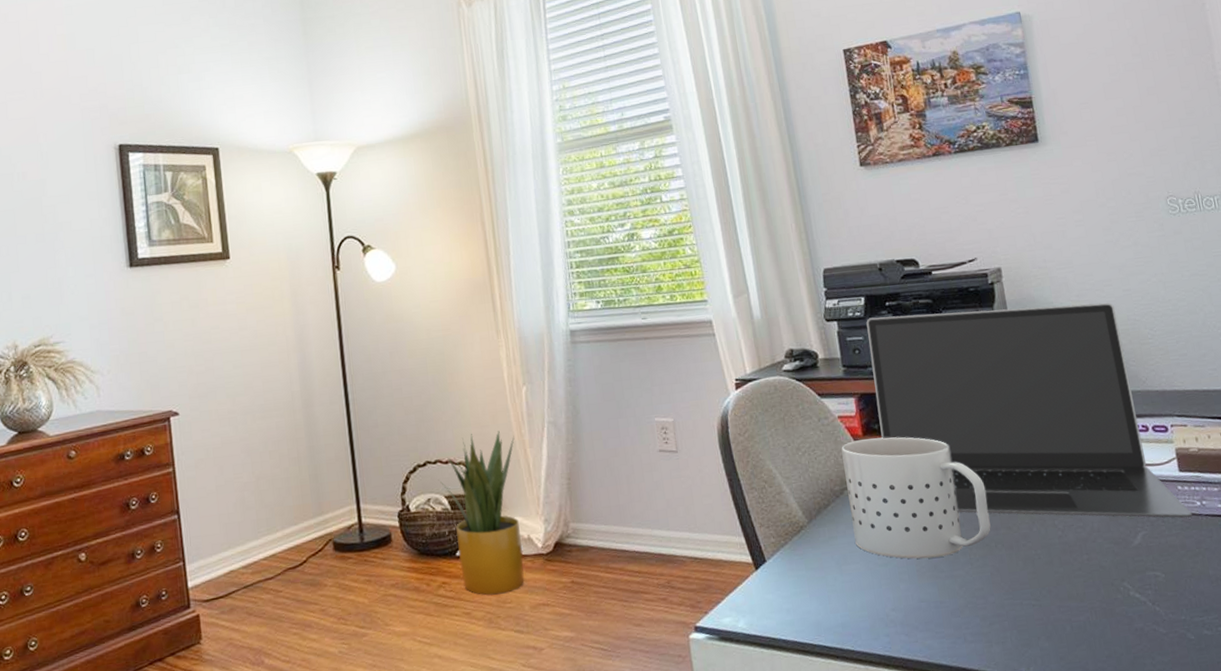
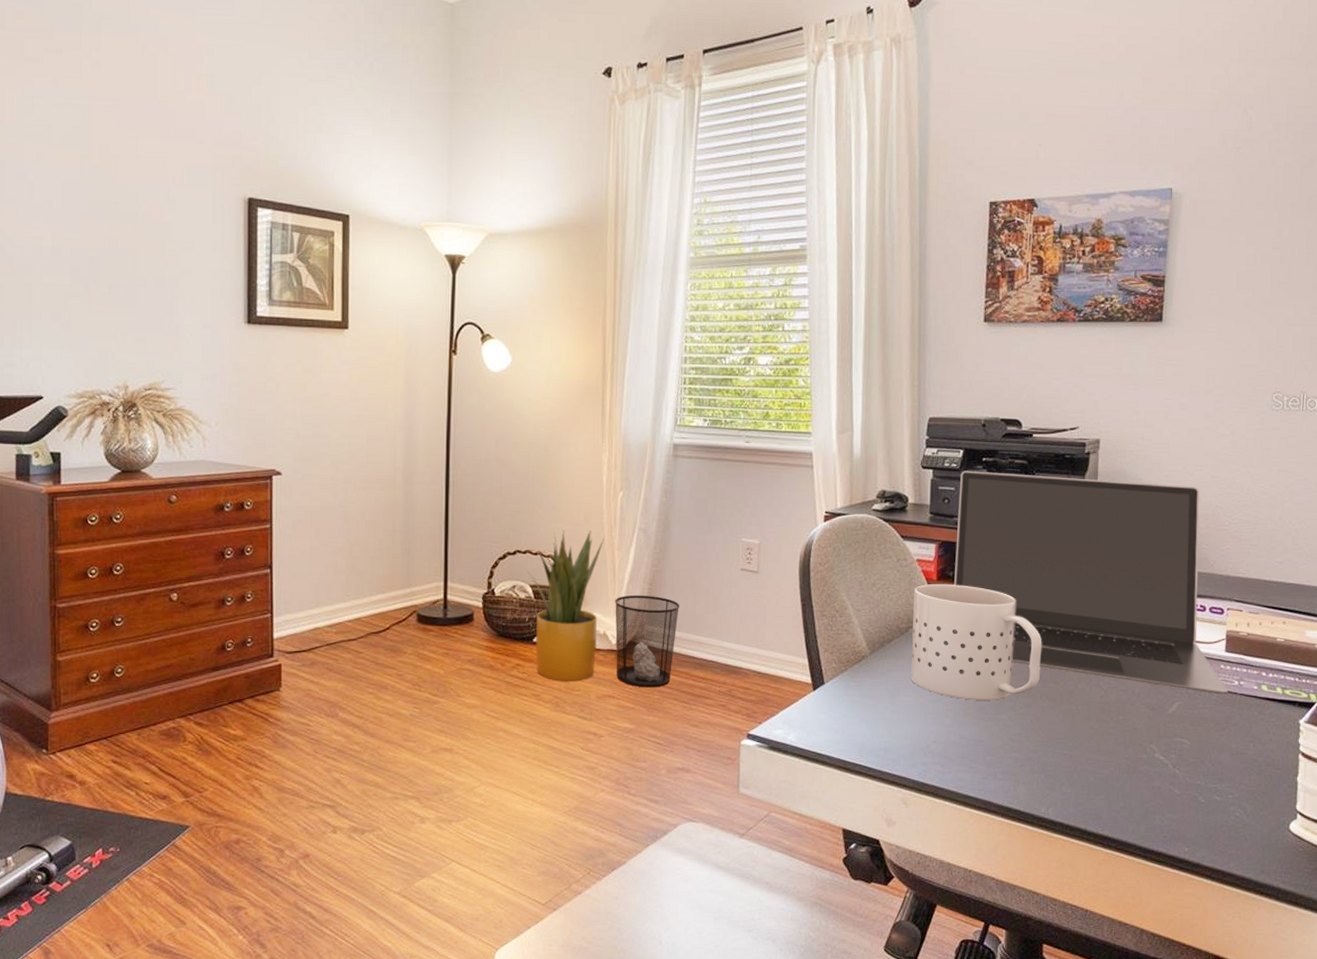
waste bin: none [534,490,605,591] -> present [614,595,681,688]

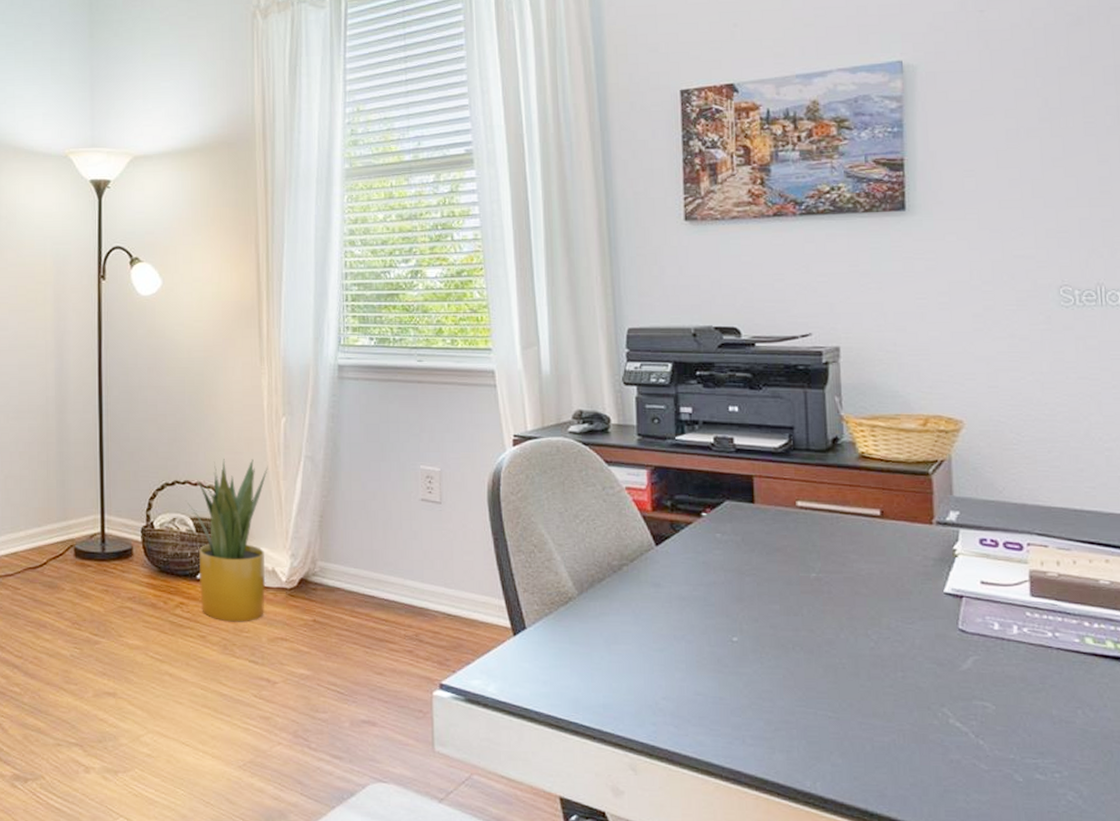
waste bin: present [614,595,681,688] -> none [282,528,356,630]
mug: present [911,584,1042,700] -> none [625,515,790,651]
laptop: present [954,470,1228,695] -> none [671,386,1040,649]

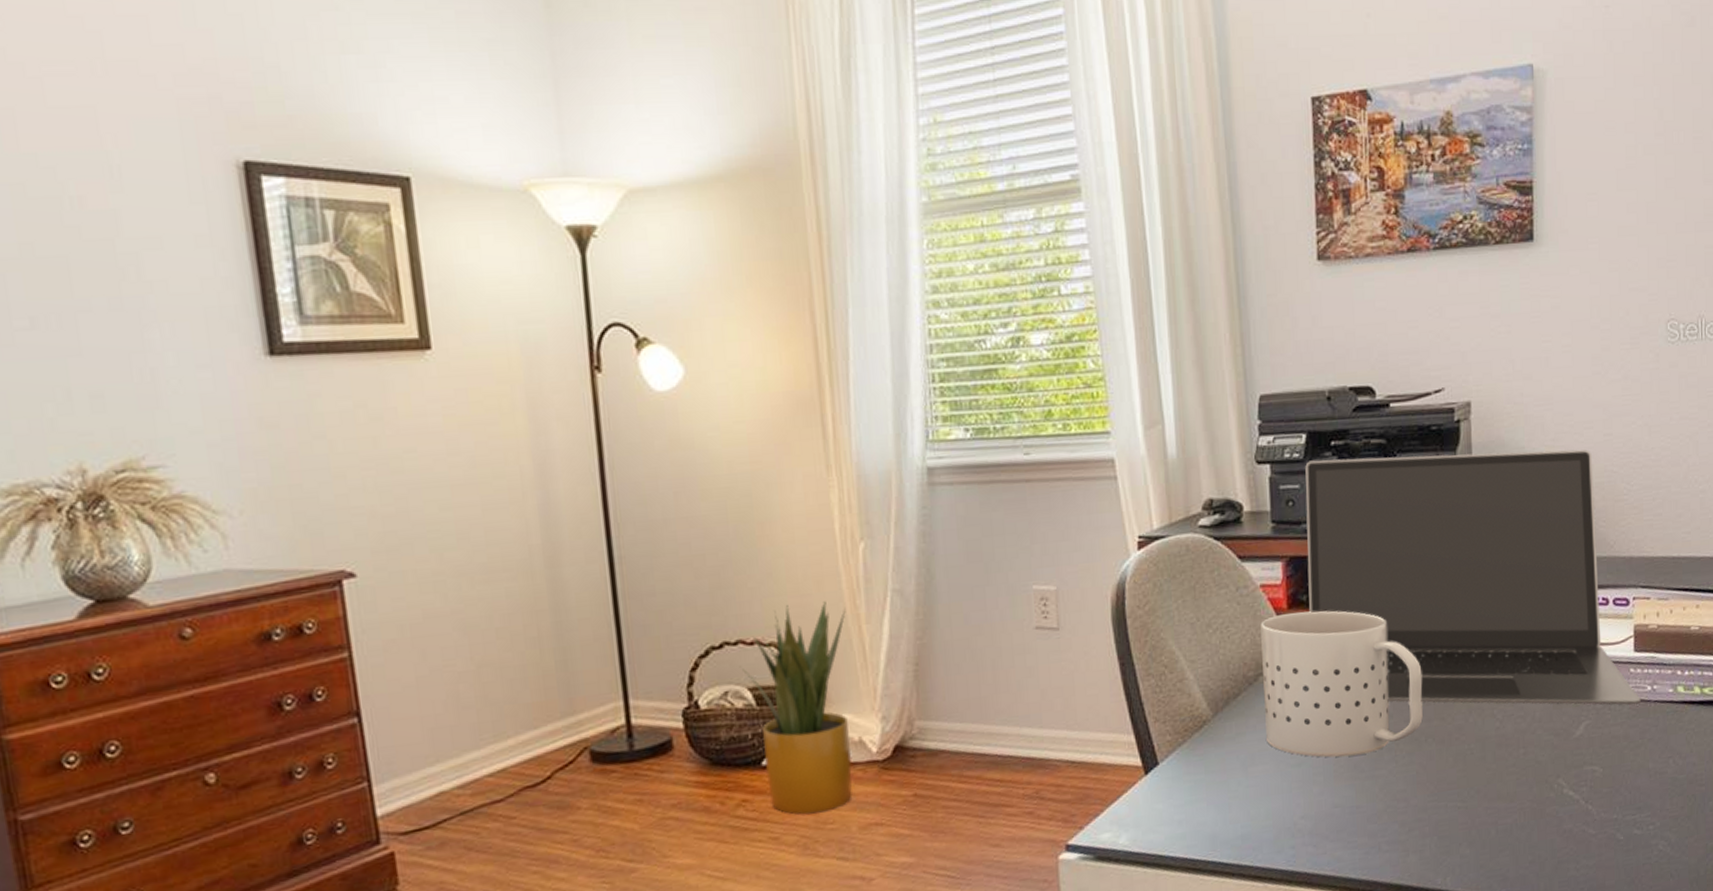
mug: none [625,515,790,651] -> present [1260,610,1423,758]
laptop: none [671,386,1040,649] -> present [1305,449,1641,705]

